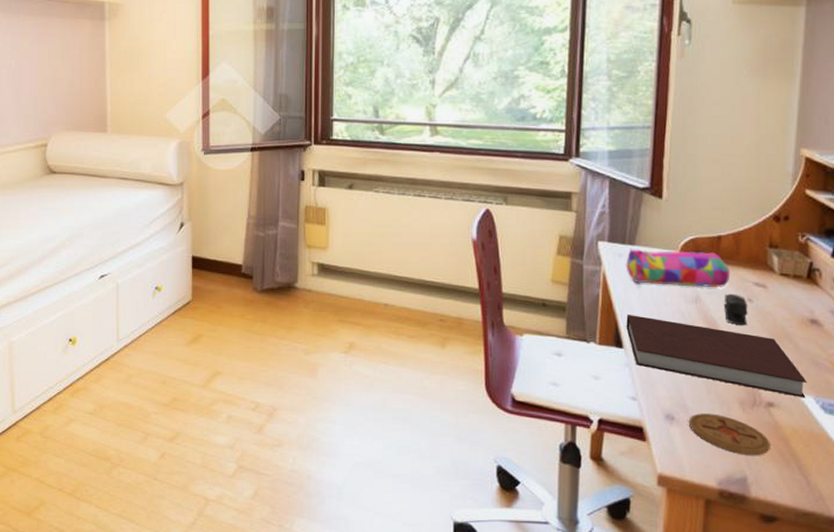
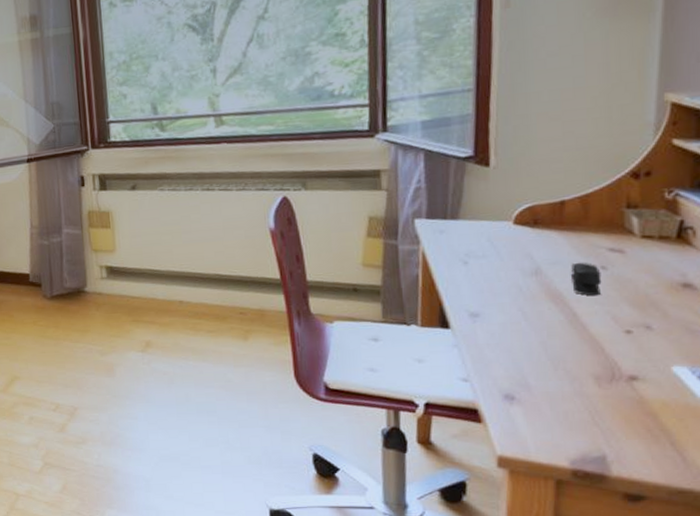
pencil case: present [626,248,730,288] -> none [449,219,578,260]
notebook: present [626,314,807,398] -> none [452,292,680,369]
coaster: present [689,413,770,456] -> none [533,391,634,433]

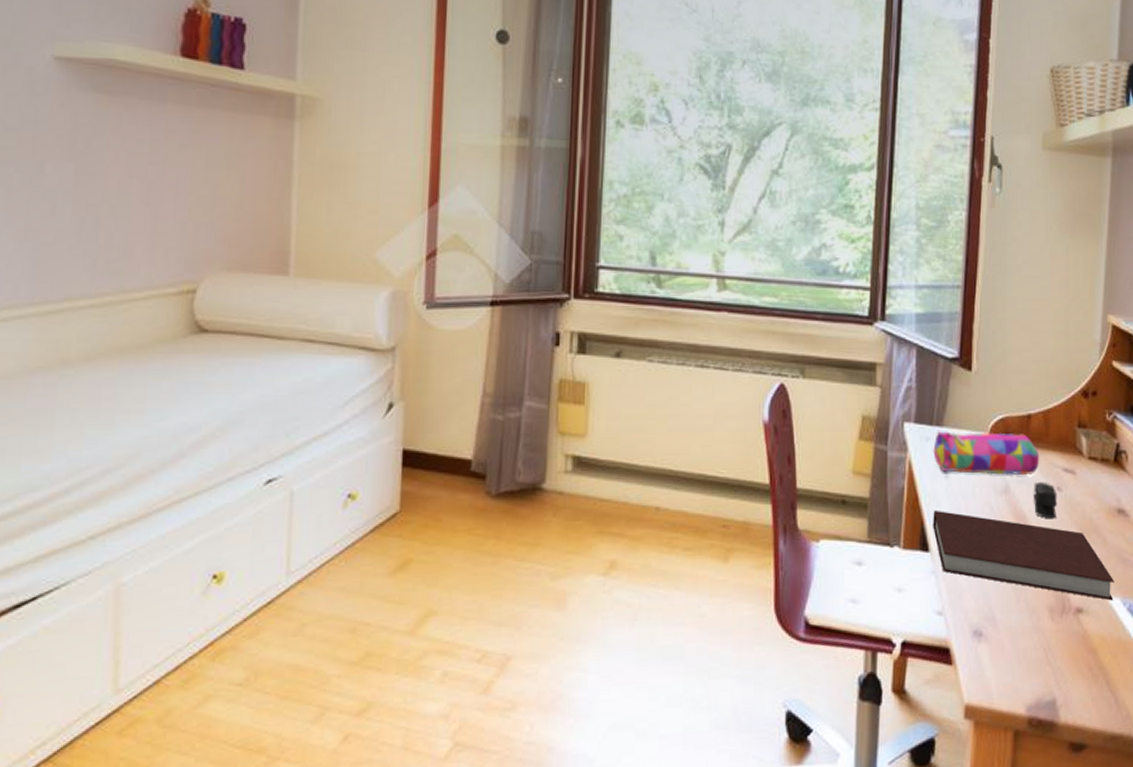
pencil case: none [449,219,578,260] -> present [933,430,1040,476]
notebook: none [452,292,680,369] -> present [933,509,1115,601]

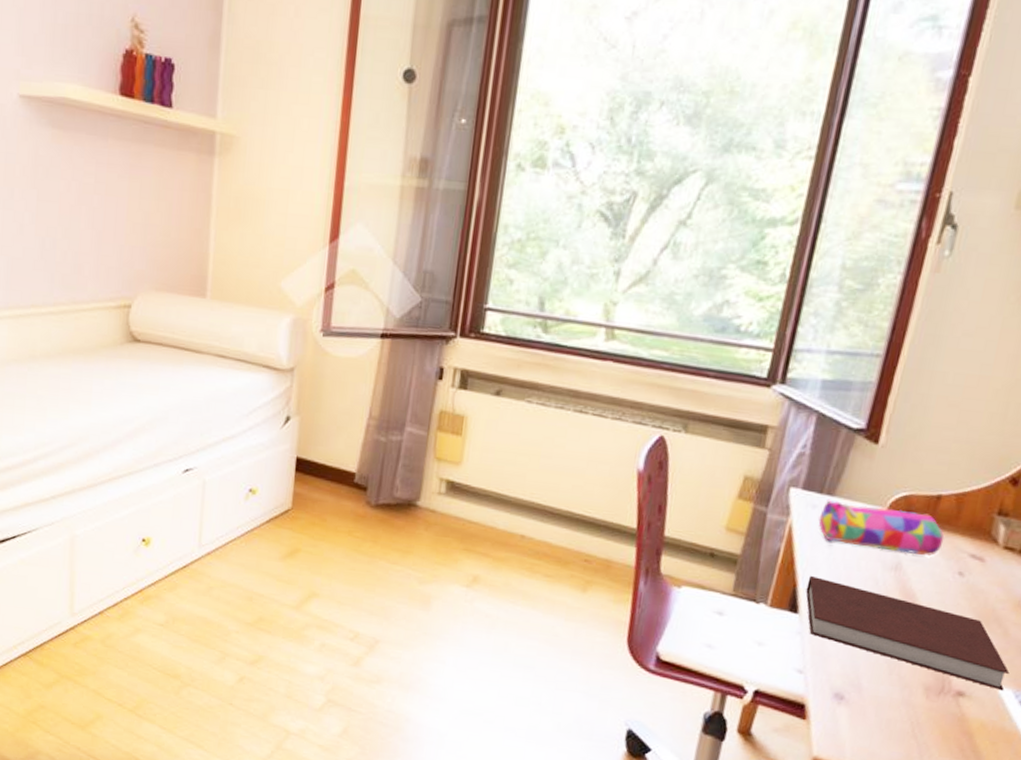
stapler: present [1033,483,1057,519] -> none [927,564,958,603]

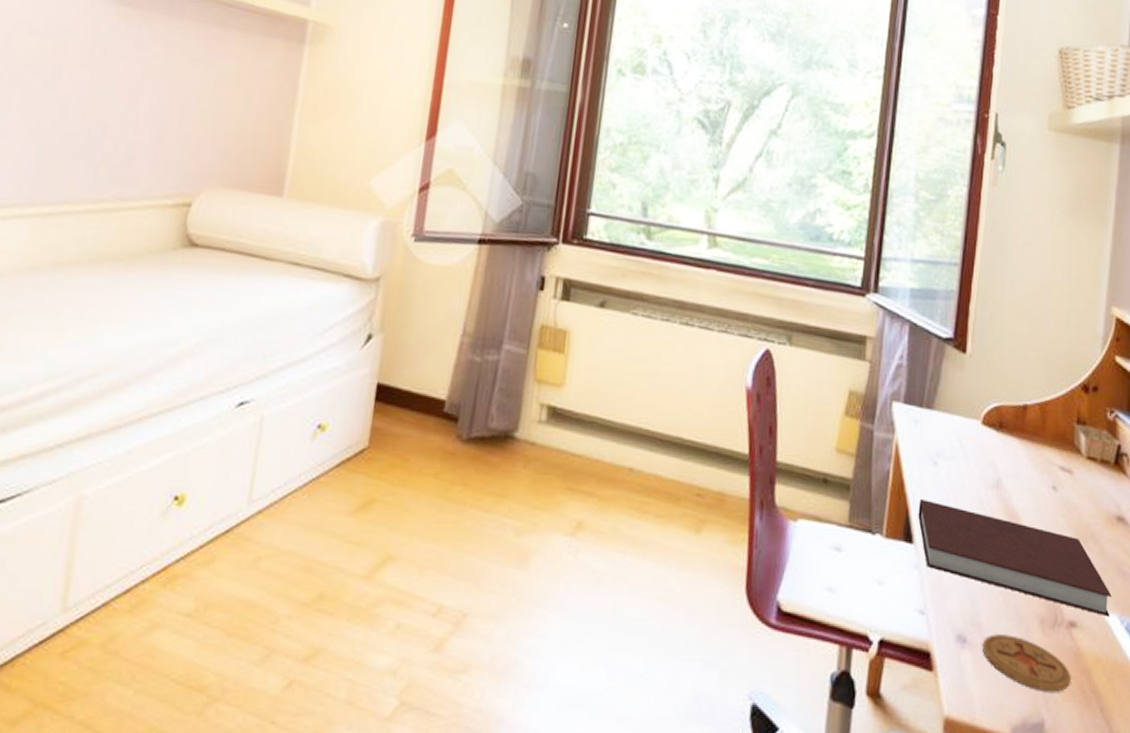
pencil case: present [818,499,945,556] -> none [922,413,1035,470]
coaster: none [860,695,951,748] -> present [983,634,1071,692]

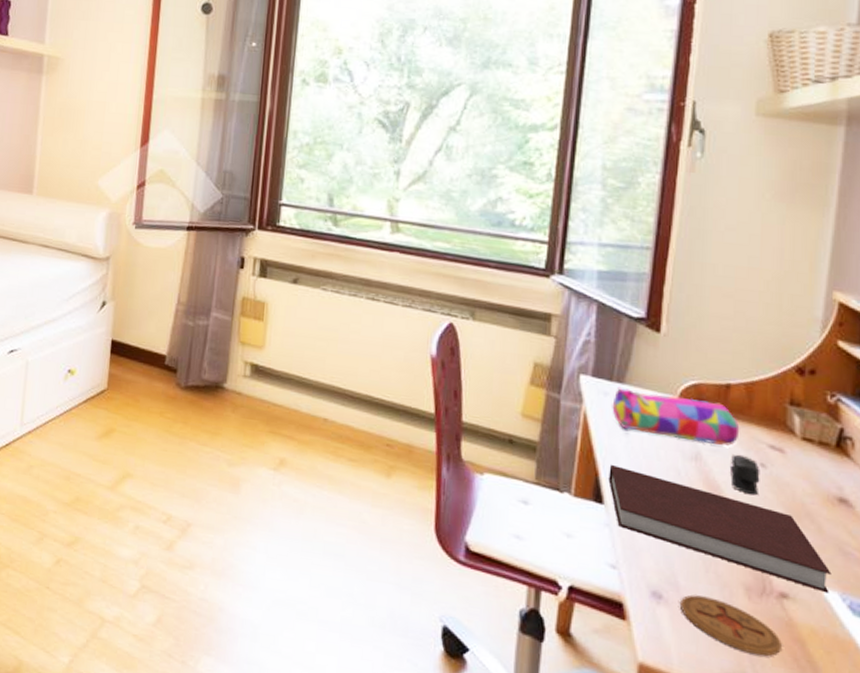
pencil case: none [922,413,1035,470] -> present [612,386,740,446]
stapler: none [1026,479,1052,521] -> present [729,455,760,496]

